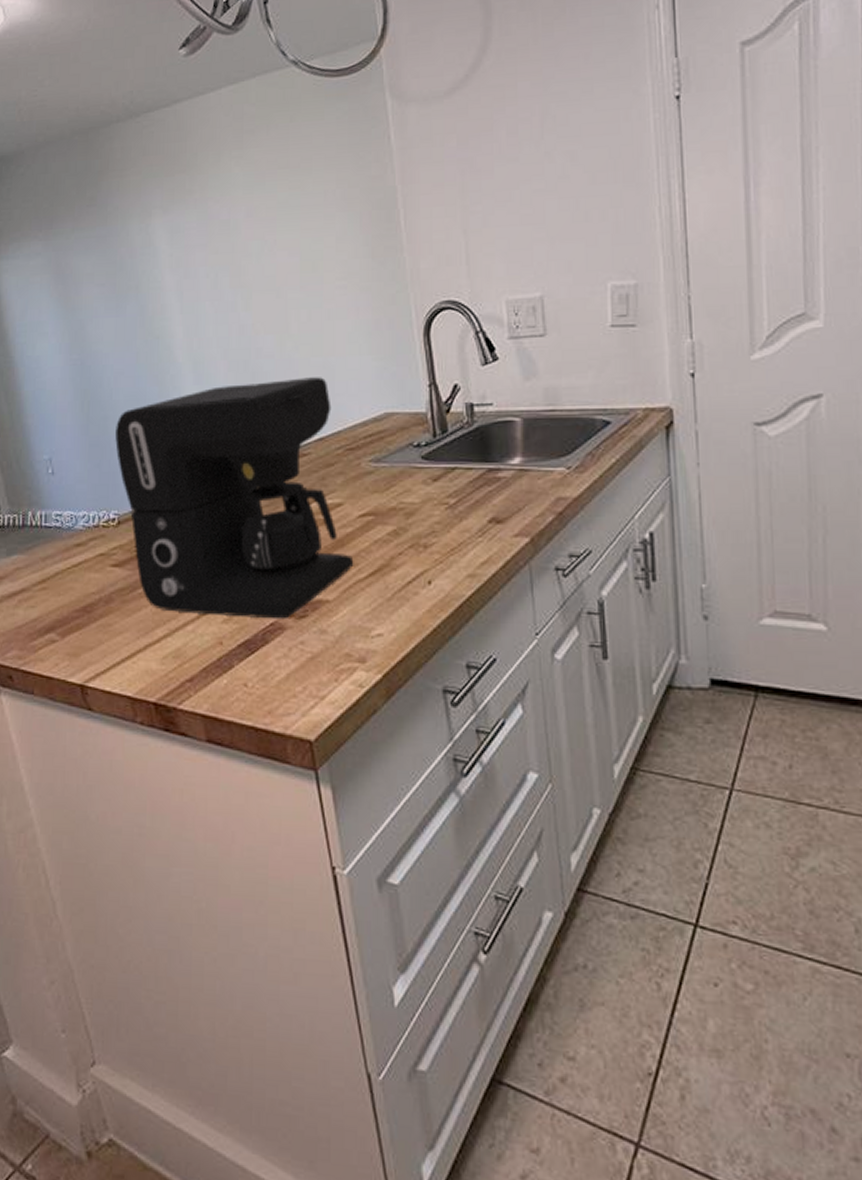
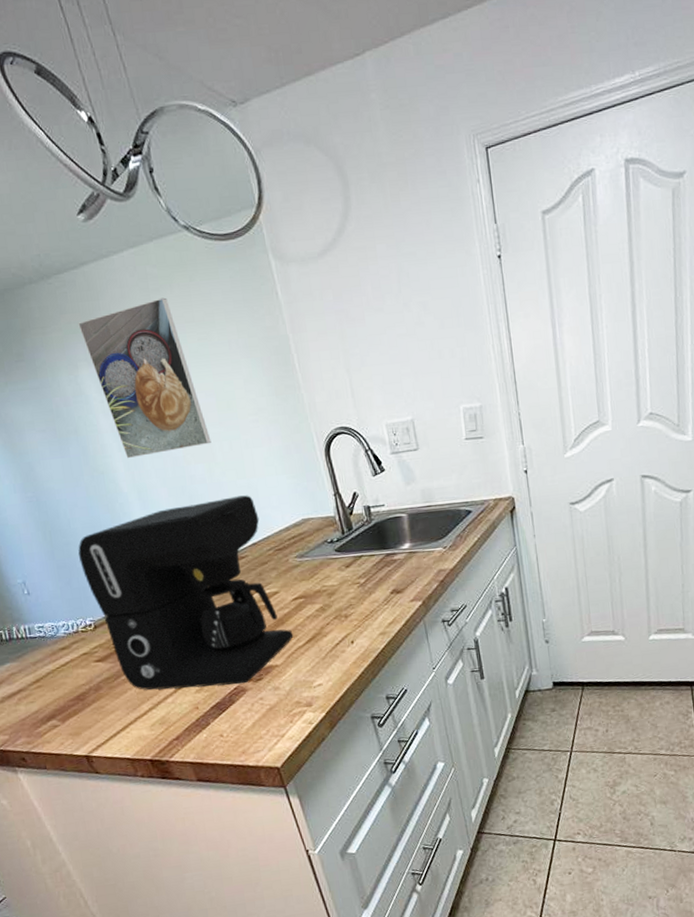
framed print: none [160,139,287,323] -> present [78,297,211,459]

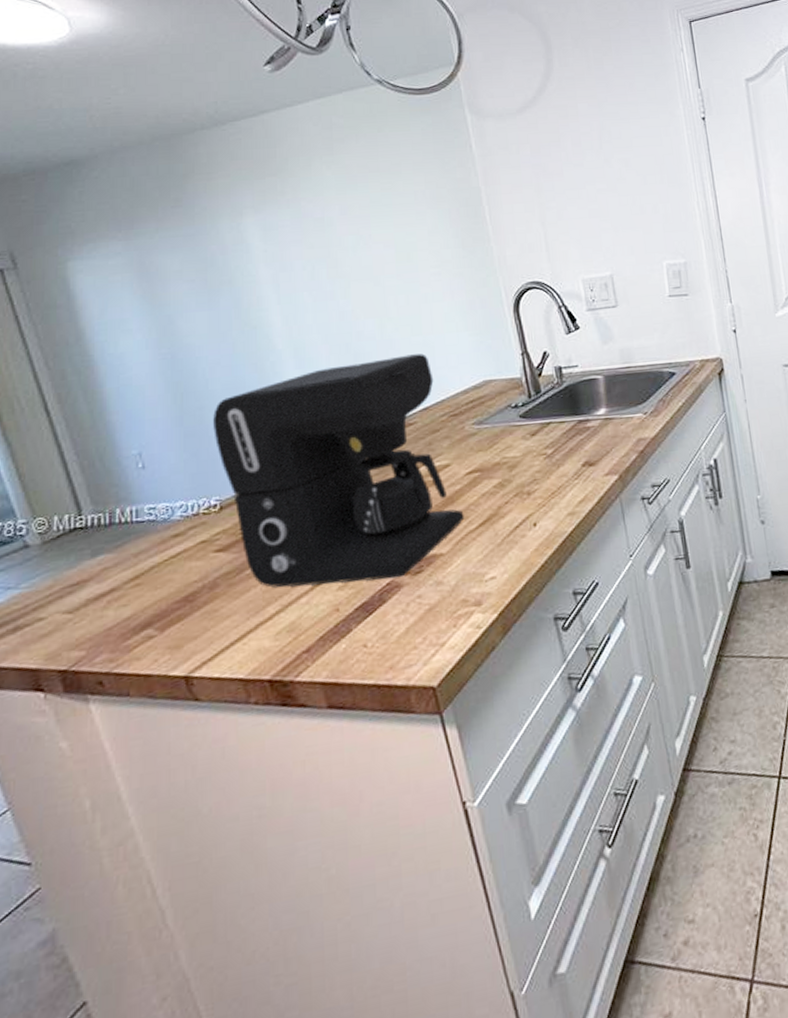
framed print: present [78,297,211,459] -> none [249,147,386,313]

